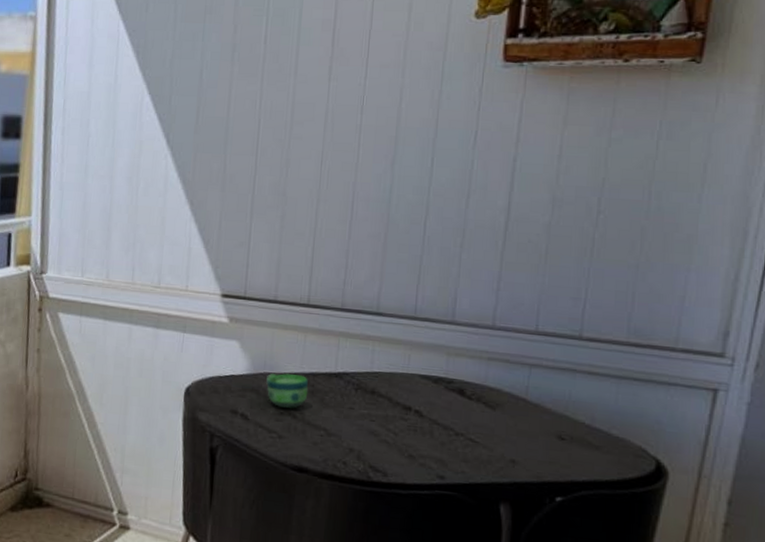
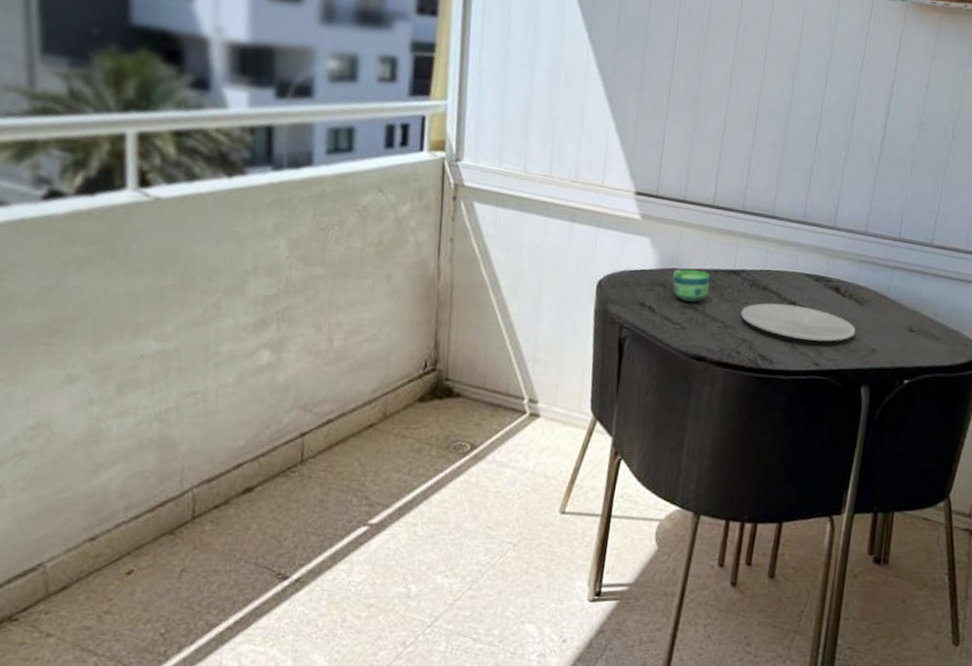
plate: none [346,407,488,452] -> present [740,302,856,342]

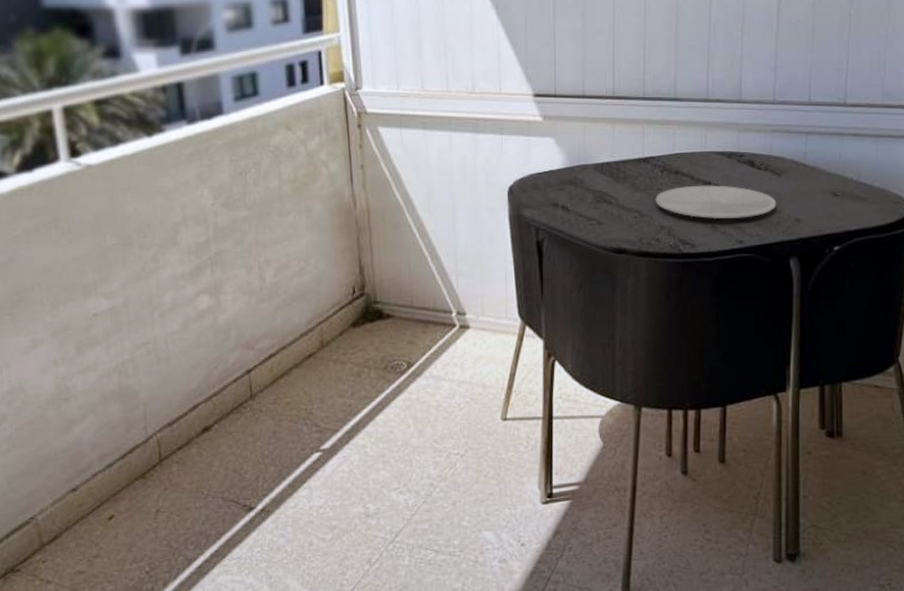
cup: present [673,268,710,302] -> none [582,163,620,195]

